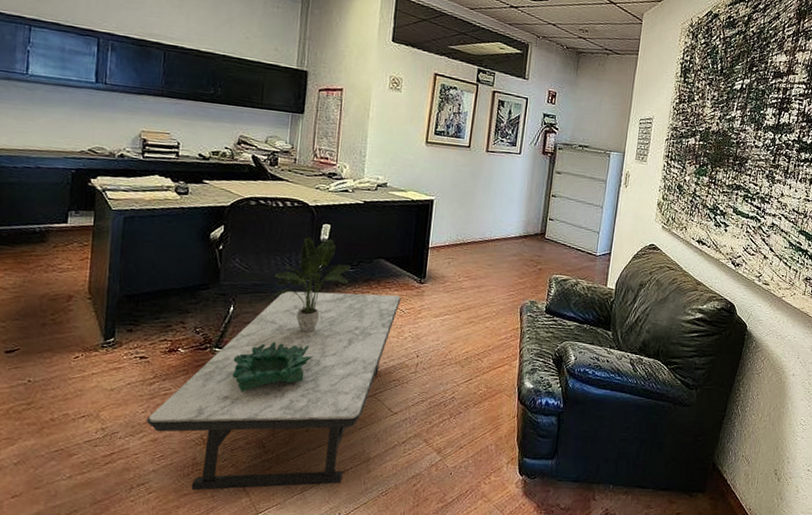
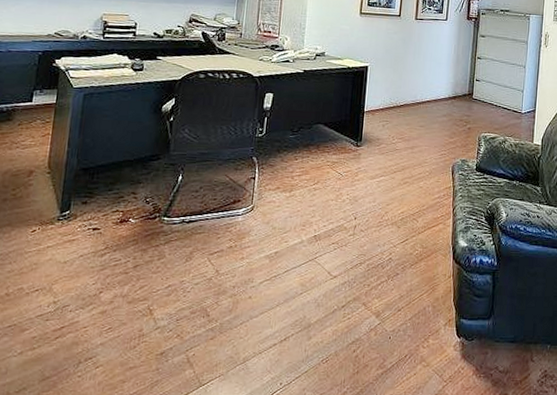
coffee table: present [146,291,401,491] -> none [96,158,339,364]
decorative bowl: present [231,341,311,393] -> none [179,209,254,261]
potted plant: present [265,237,351,333] -> none [212,107,292,199]

